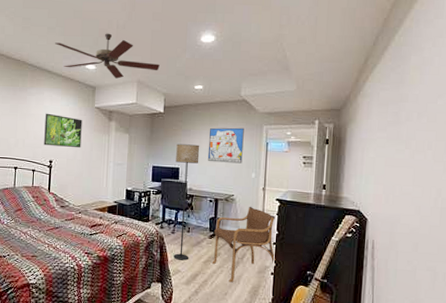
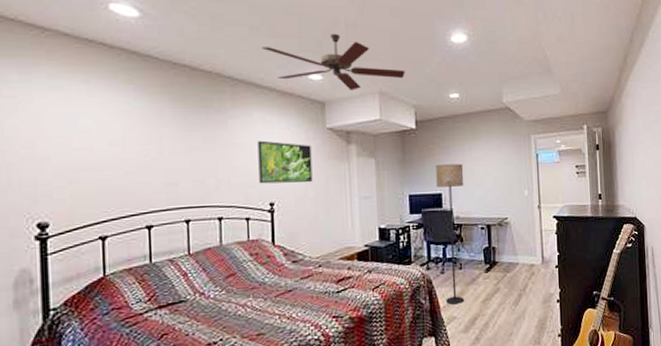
wall art: present [207,127,244,164] -> none [472,139,513,183]
armchair: present [212,206,276,283] -> none [490,228,560,320]

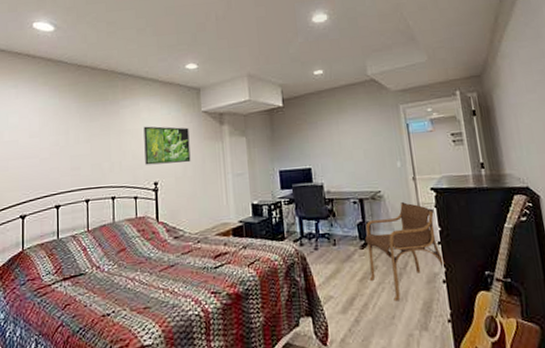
ceiling fan: present [262,33,405,90] -> none [147,26,271,76]
floor lamp: present [435,163,465,305] -> none [303,138,341,283]
armchair: none [490,228,560,320] -> present [365,201,445,302]

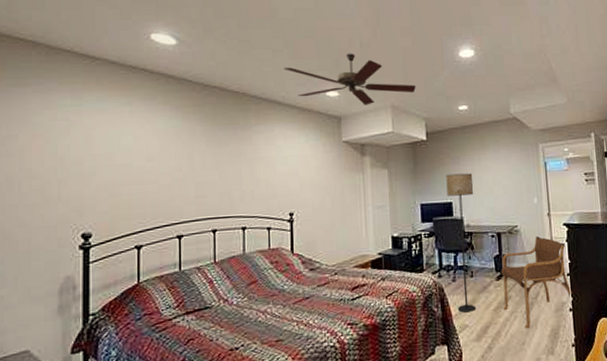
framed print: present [143,126,191,165] -> none [279,154,329,195]
ceiling fan: none [147,26,271,76] -> present [284,53,416,105]
floor lamp: none [303,138,341,283] -> present [446,173,477,313]

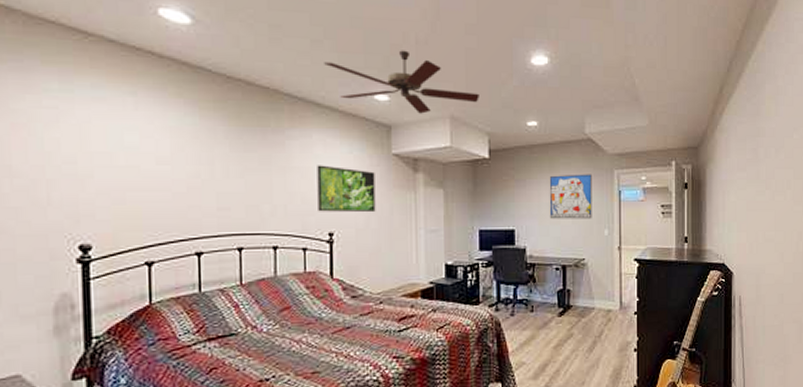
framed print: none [279,154,329,195] -> present [317,165,376,213]
floor lamp: present [446,173,477,313] -> none [509,198,539,349]
wall art: none [481,148,522,191] -> present [549,174,592,219]
armchair: present [501,235,572,329] -> none [563,270,638,368]

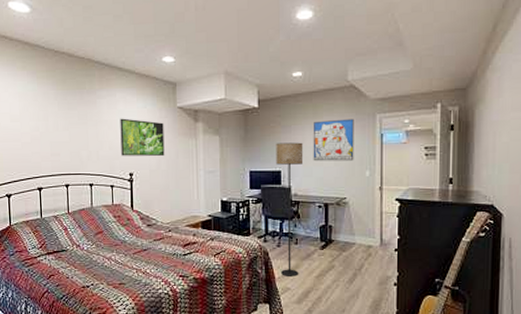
ceiling fan: present [324,50,479,114] -> none [124,17,250,71]
floor lamp: none [509,198,539,349] -> present [276,142,304,276]

